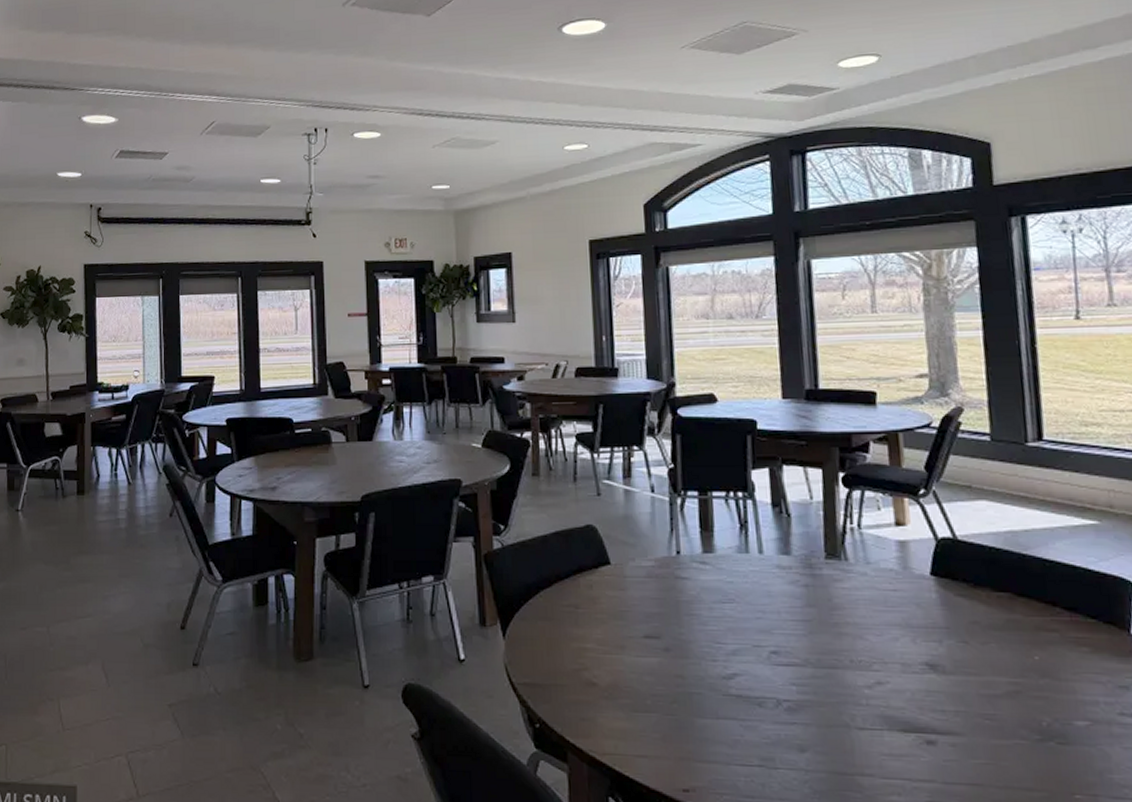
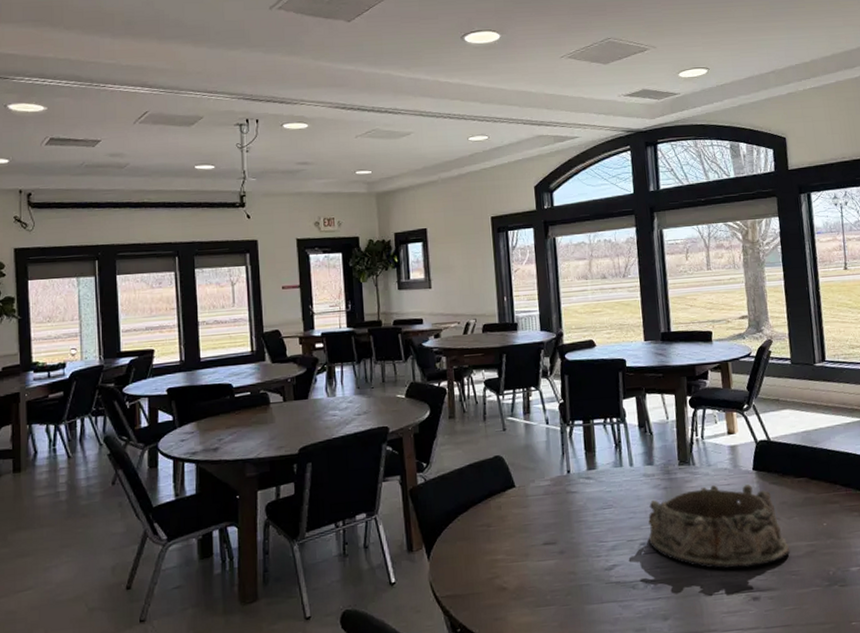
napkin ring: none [782,589,984,701] -> present [648,484,791,569]

